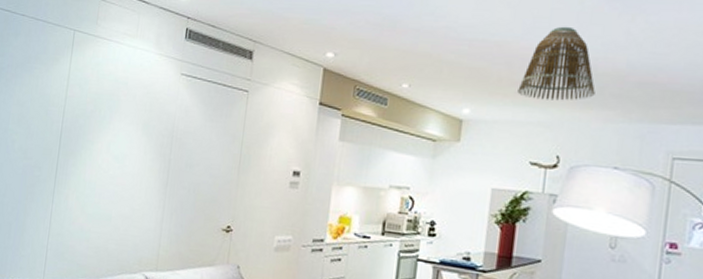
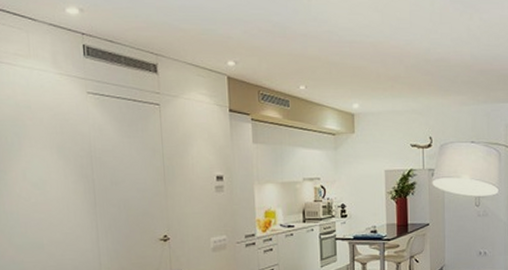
lamp shade: present [517,26,595,101] -> none [394,26,451,91]

